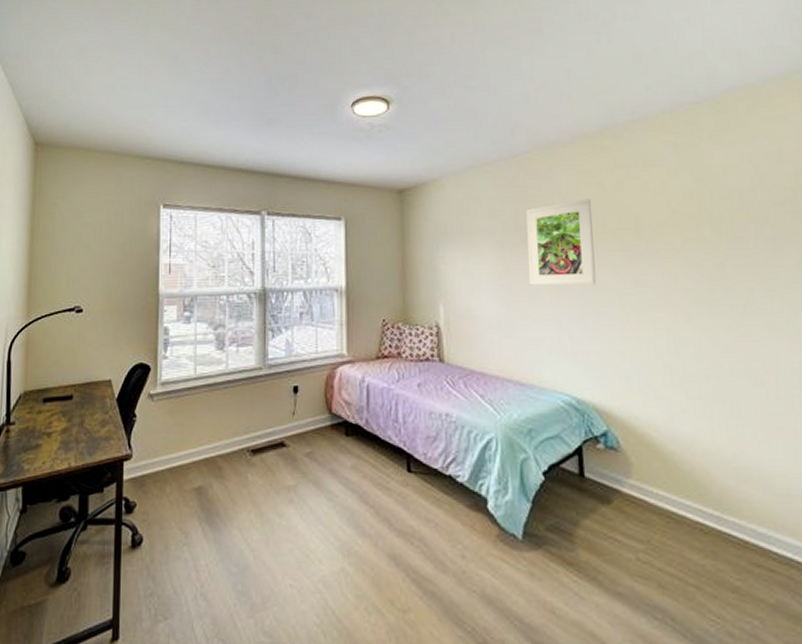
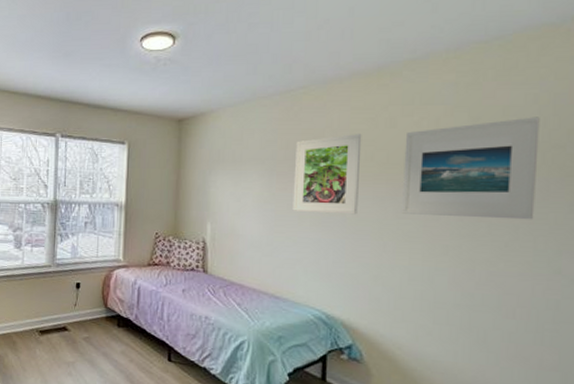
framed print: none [634,175,767,282] -> present [401,117,540,220]

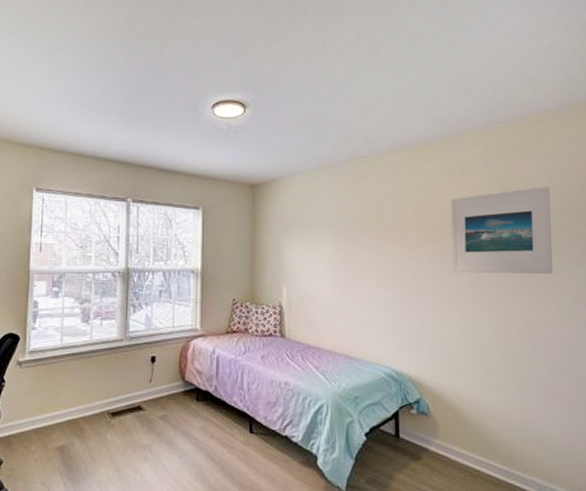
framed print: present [292,134,362,215] -> none [360,200,416,275]

